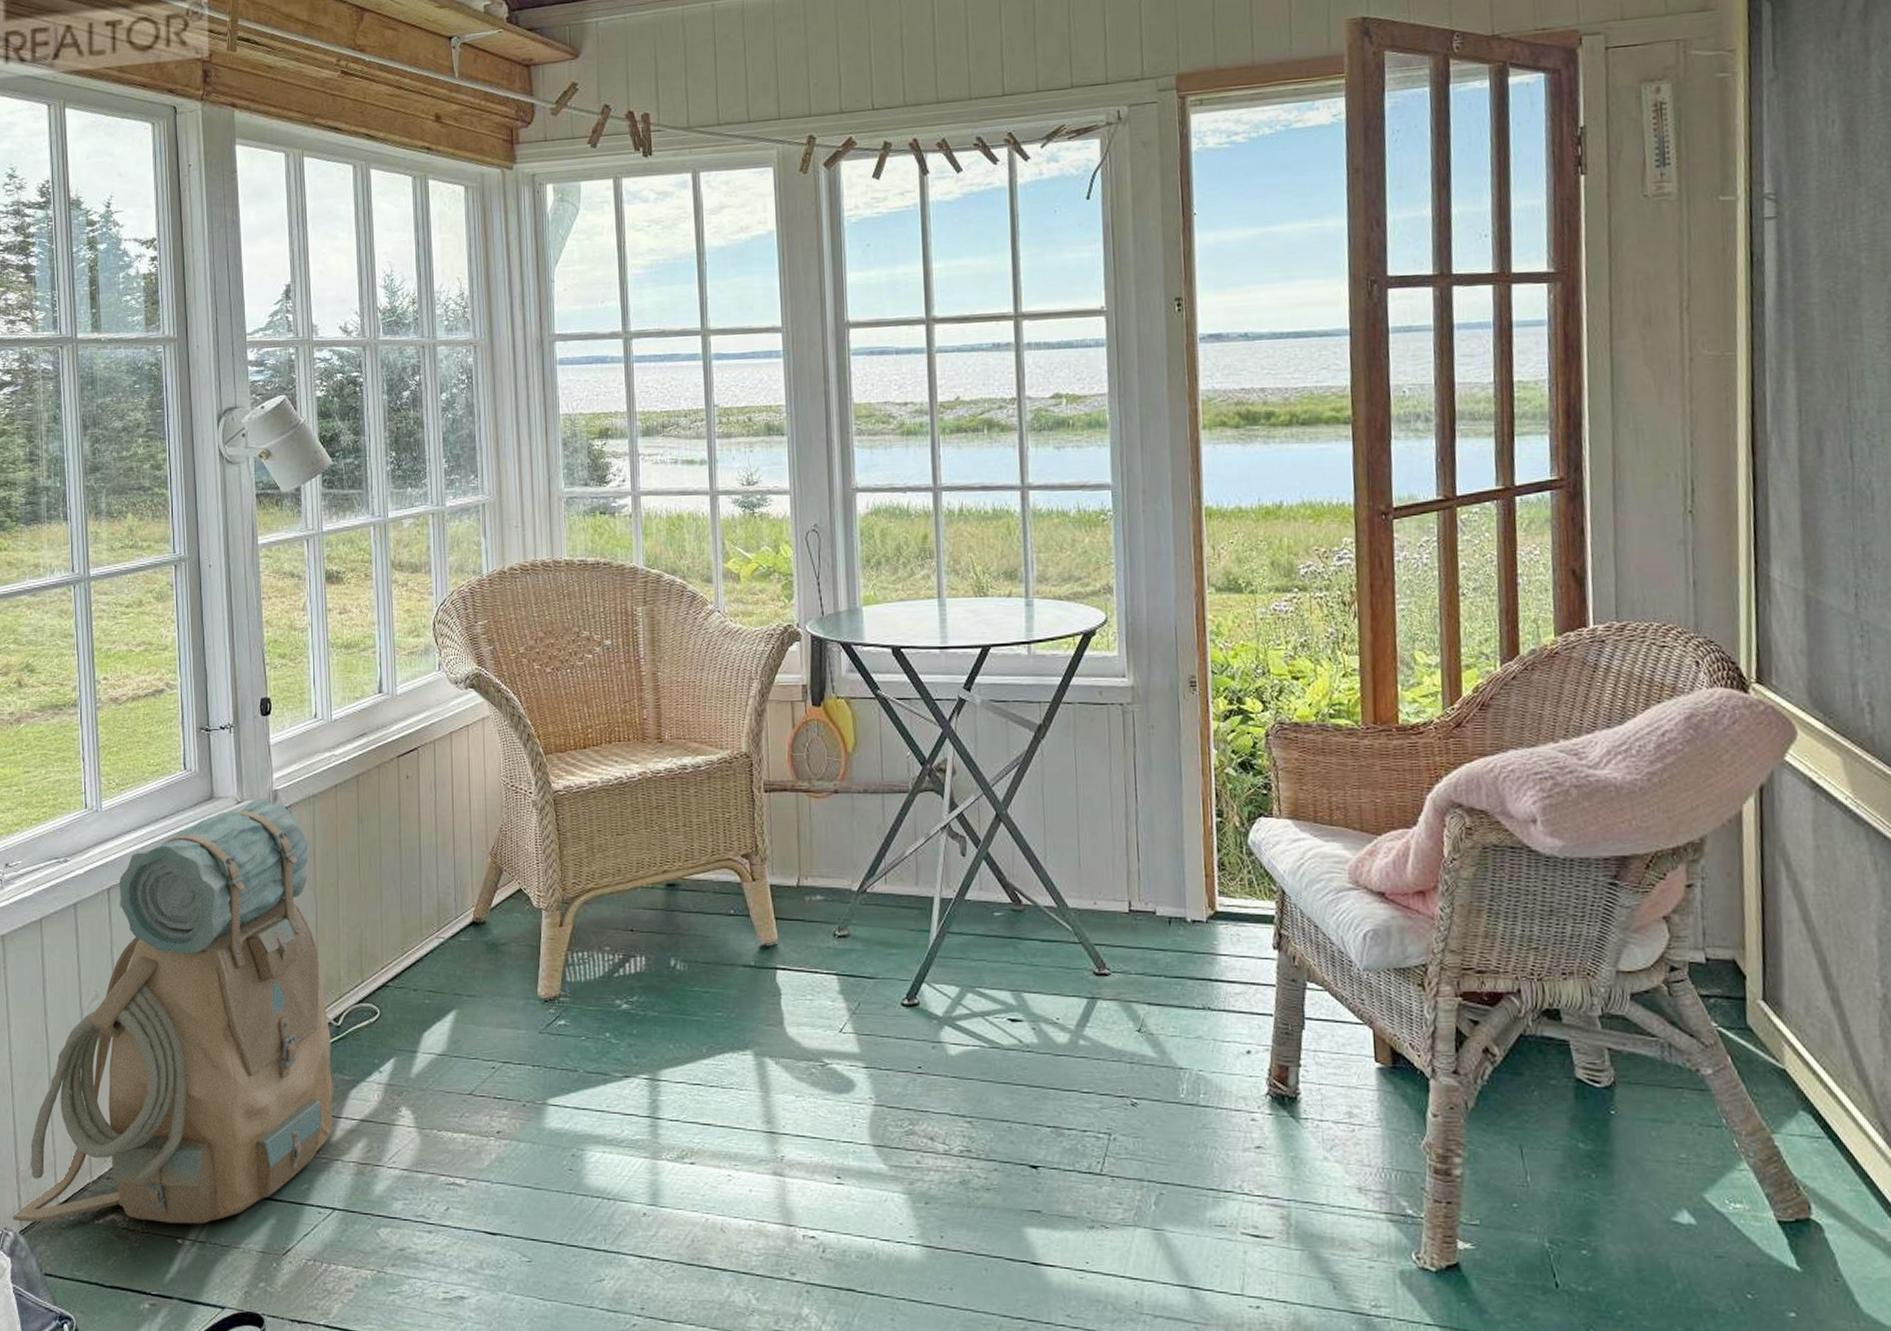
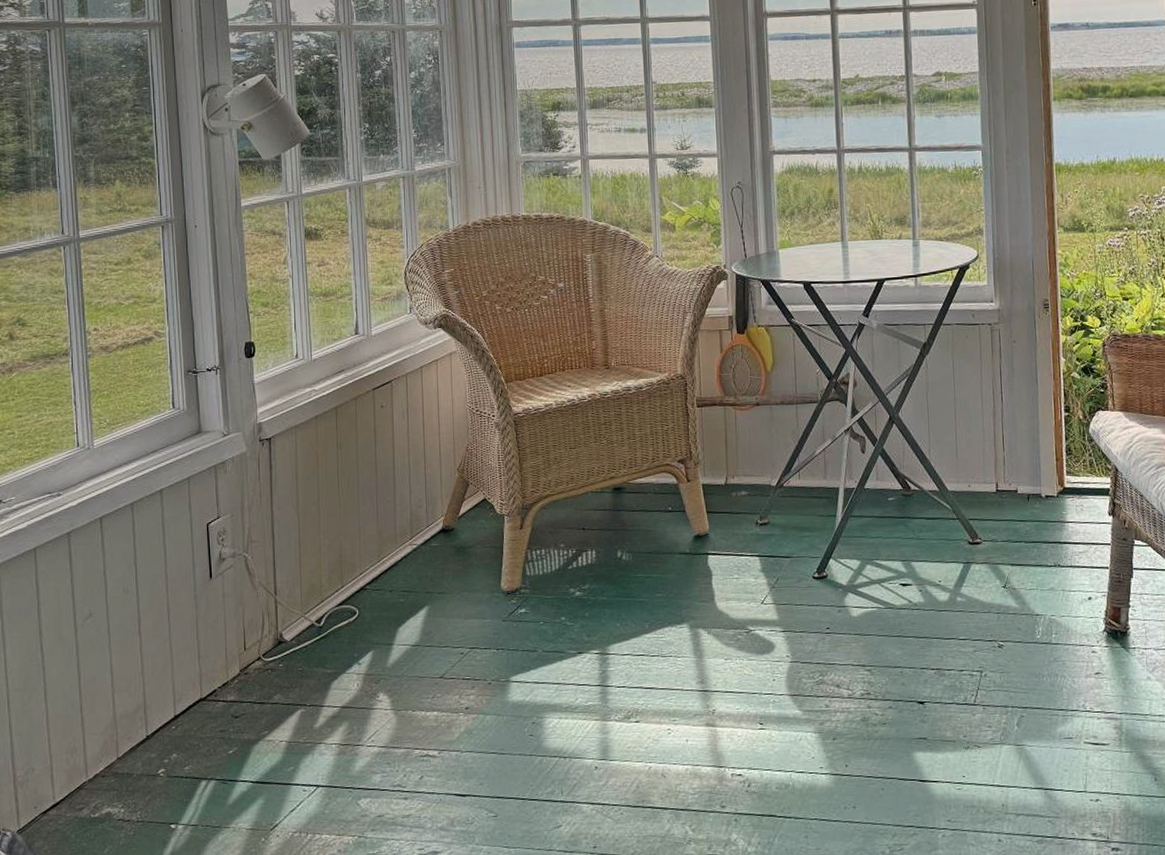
backpack: present [13,797,334,1225] -> none [10,430,317,822]

